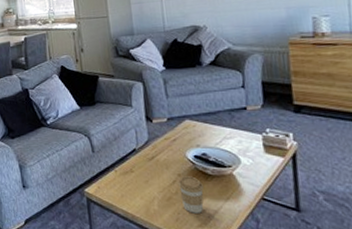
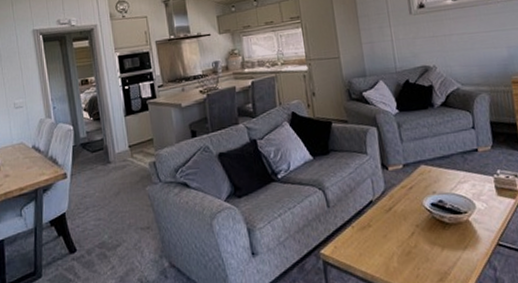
coffee cup: present [177,176,204,213] -> none [416,226,443,267]

